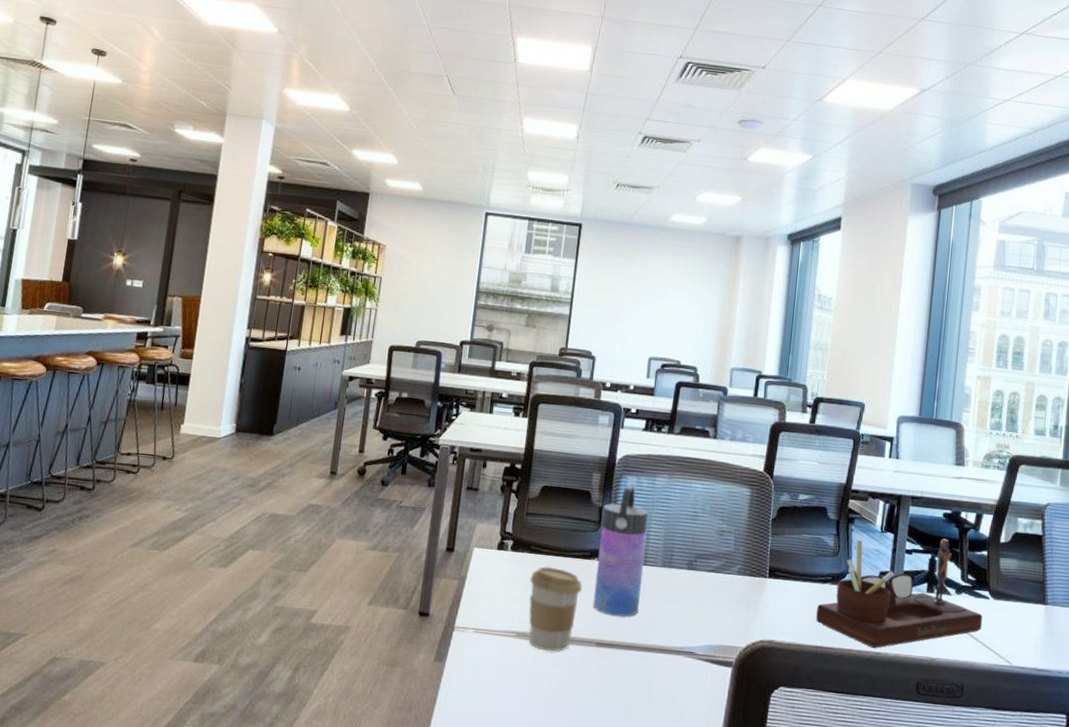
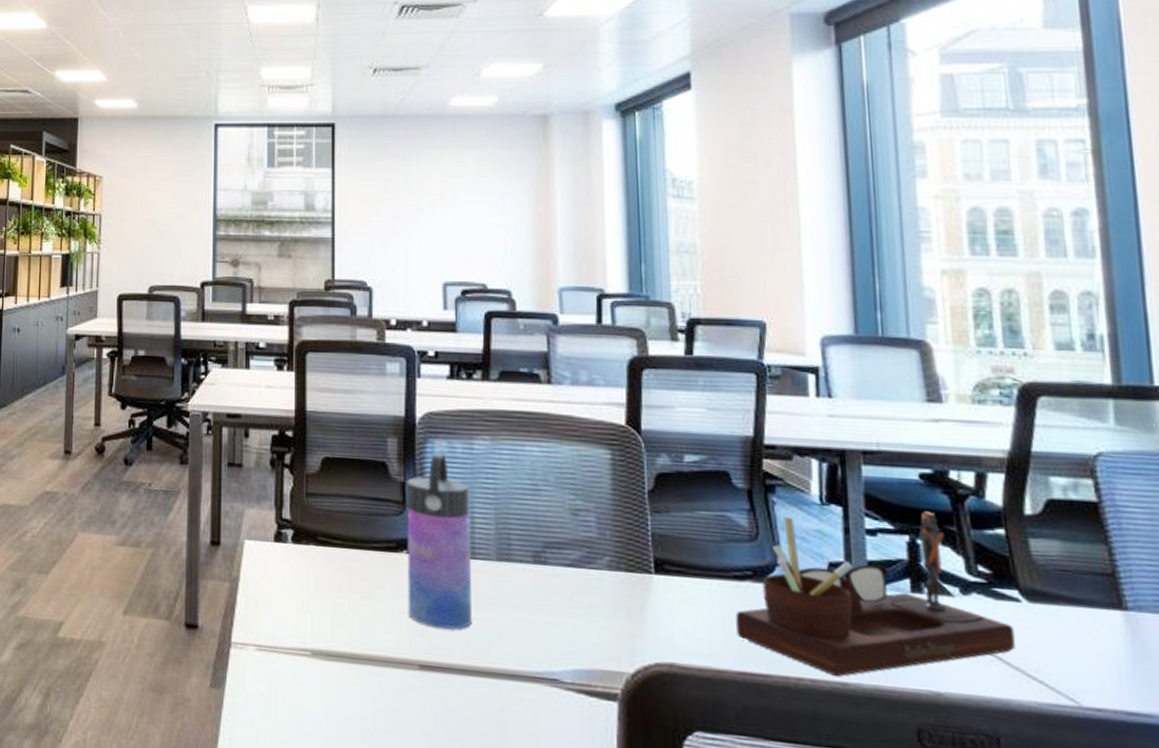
coffee cup: present [528,566,583,652] -> none [320,562,392,677]

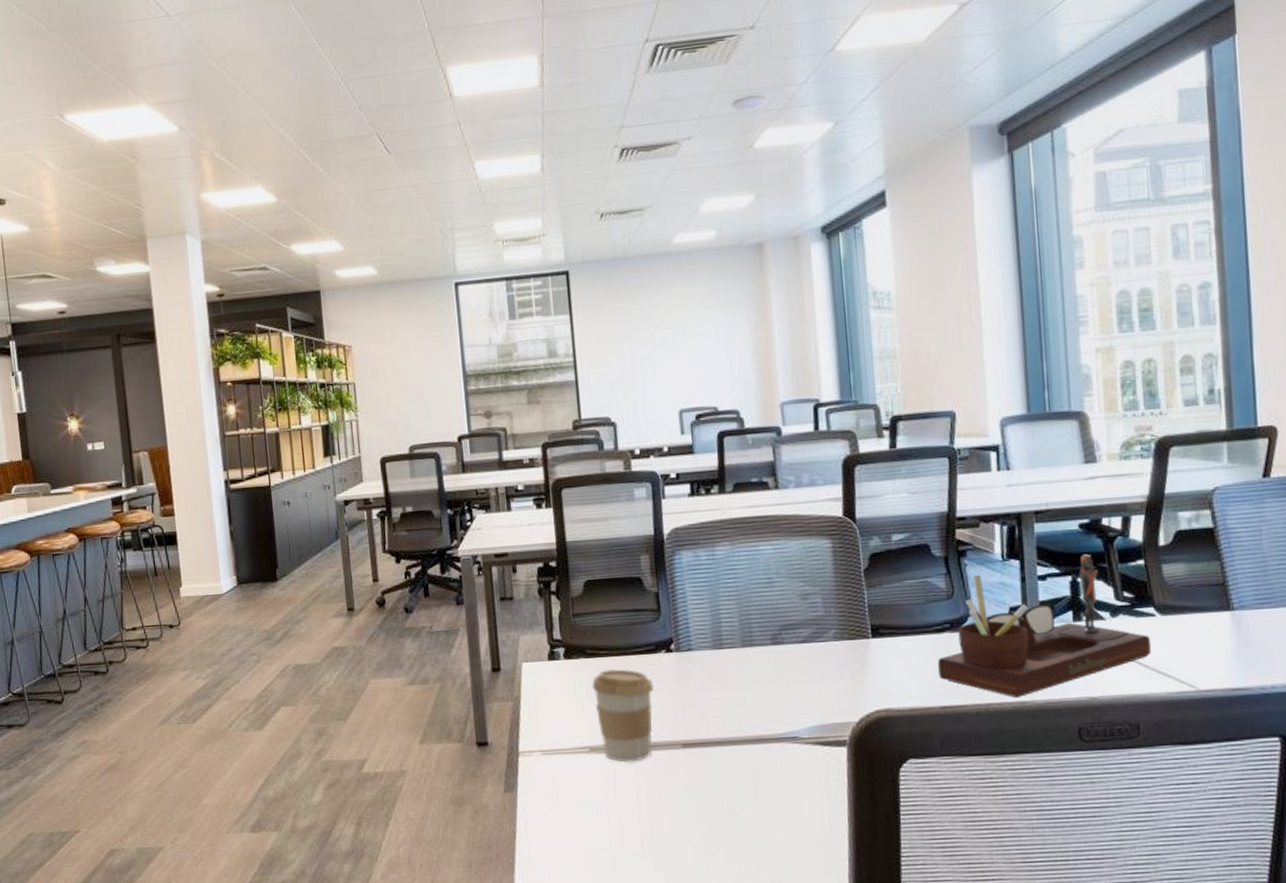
coffee cup: none [320,562,392,677] -> present [592,668,655,762]
water bottle: present [406,453,472,629] -> none [660,563,724,712]

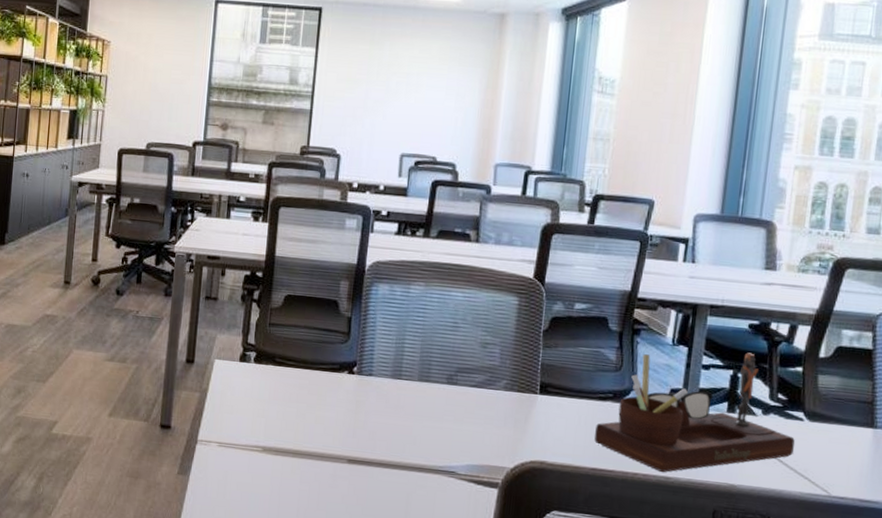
coffee cup: present [592,668,655,762] -> none [274,379,332,468]

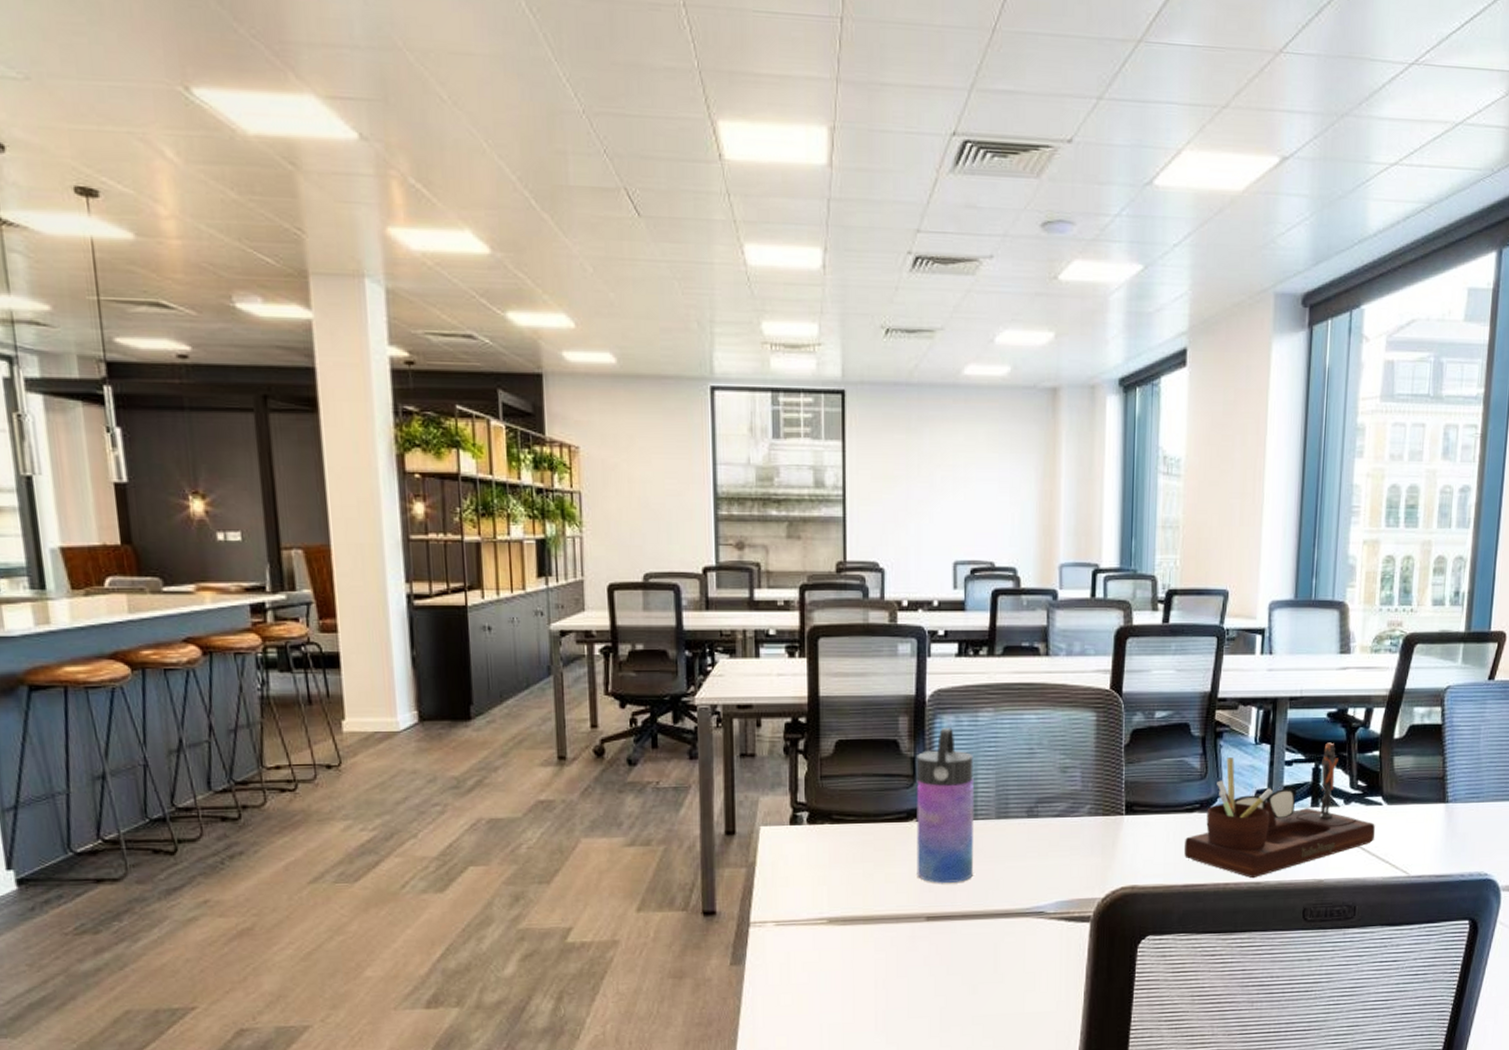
water bottle: none [343,295,403,433] -> present [916,728,975,884]

